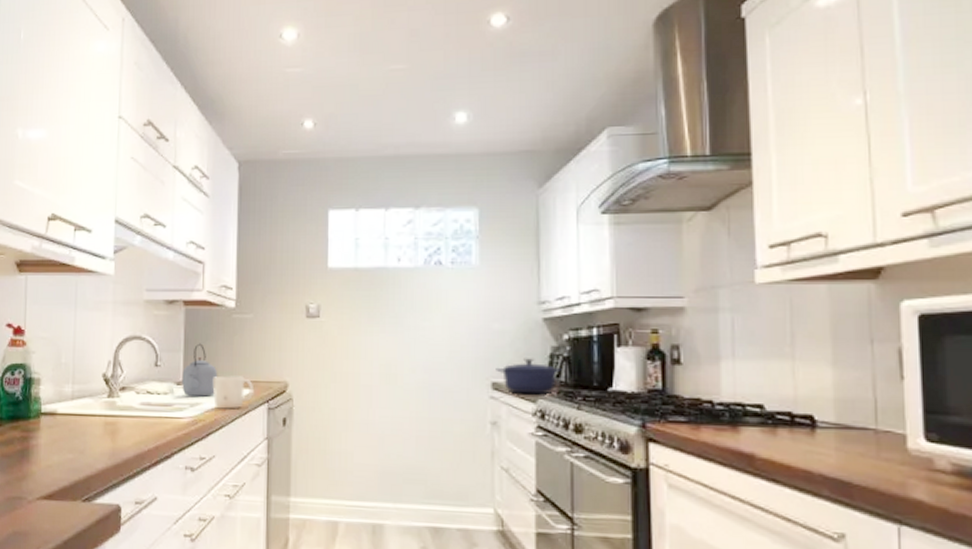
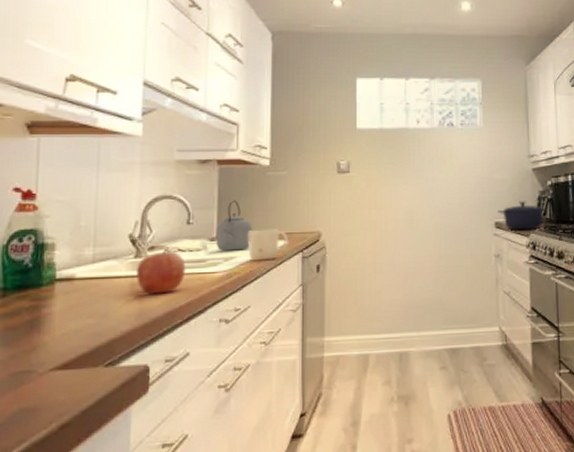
fruit: none [109,388,154,435] -> present [136,247,186,294]

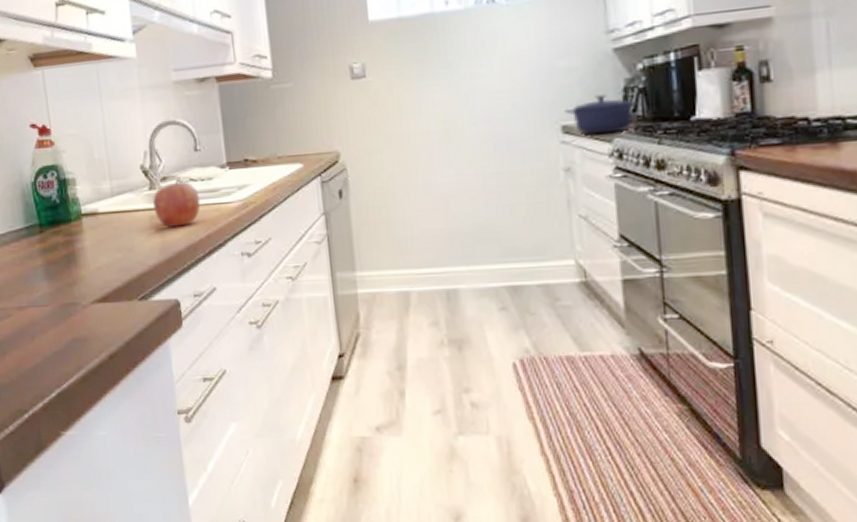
teakettle: present [216,200,253,251] -> none [224,121,264,179]
mug: present [248,229,289,261] -> none [259,151,305,189]

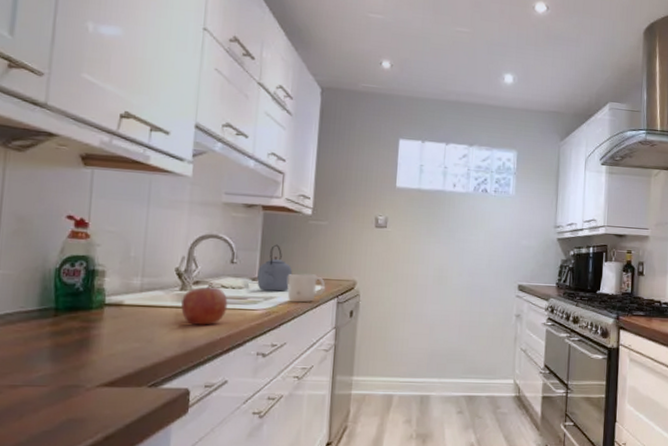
teakettle: none [224,121,264,179] -> present [257,244,293,292]
mug: none [259,151,305,189] -> present [287,273,326,303]
cooking pot: present [565,93,638,135] -> none [522,266,567,295]

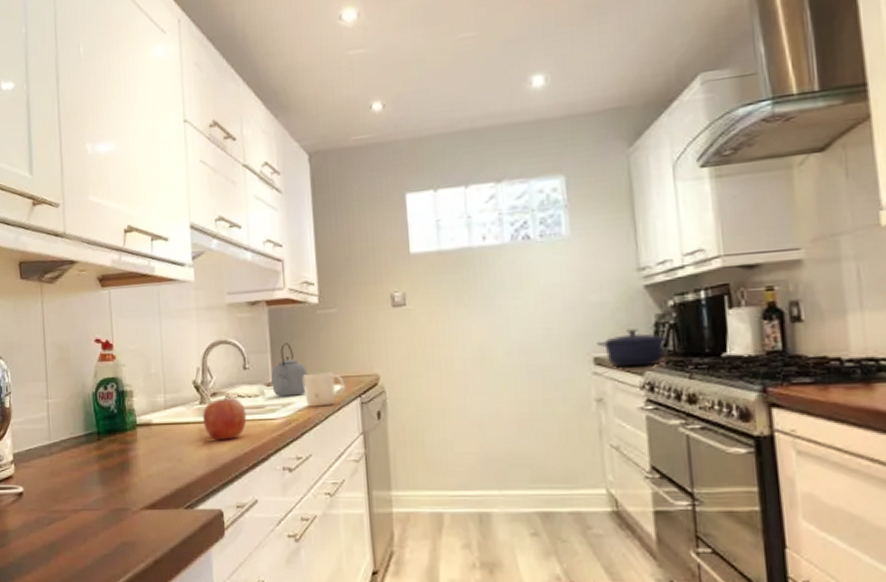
cooking pot: none [522,266,567,295] -> present [597,327,669,368]

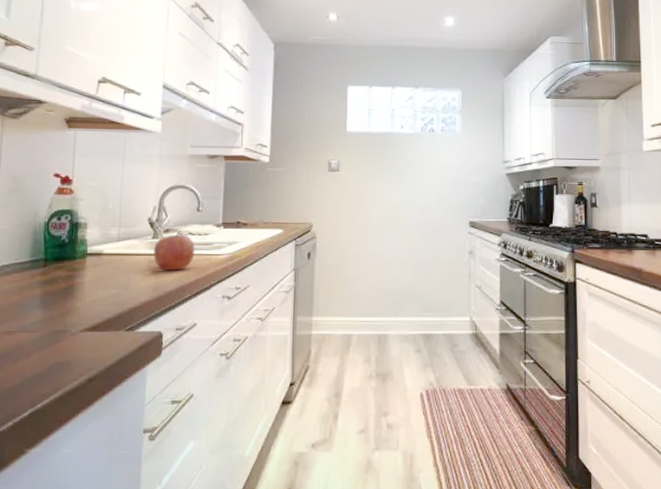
teakettle: present [271,342,308,397] -> none [221,191,253,236]
mug: present [303,372,346,407] -> none [249,218,284,246]
cooking pot: present [597,327,669,368] -> none [472,202,519,230]

